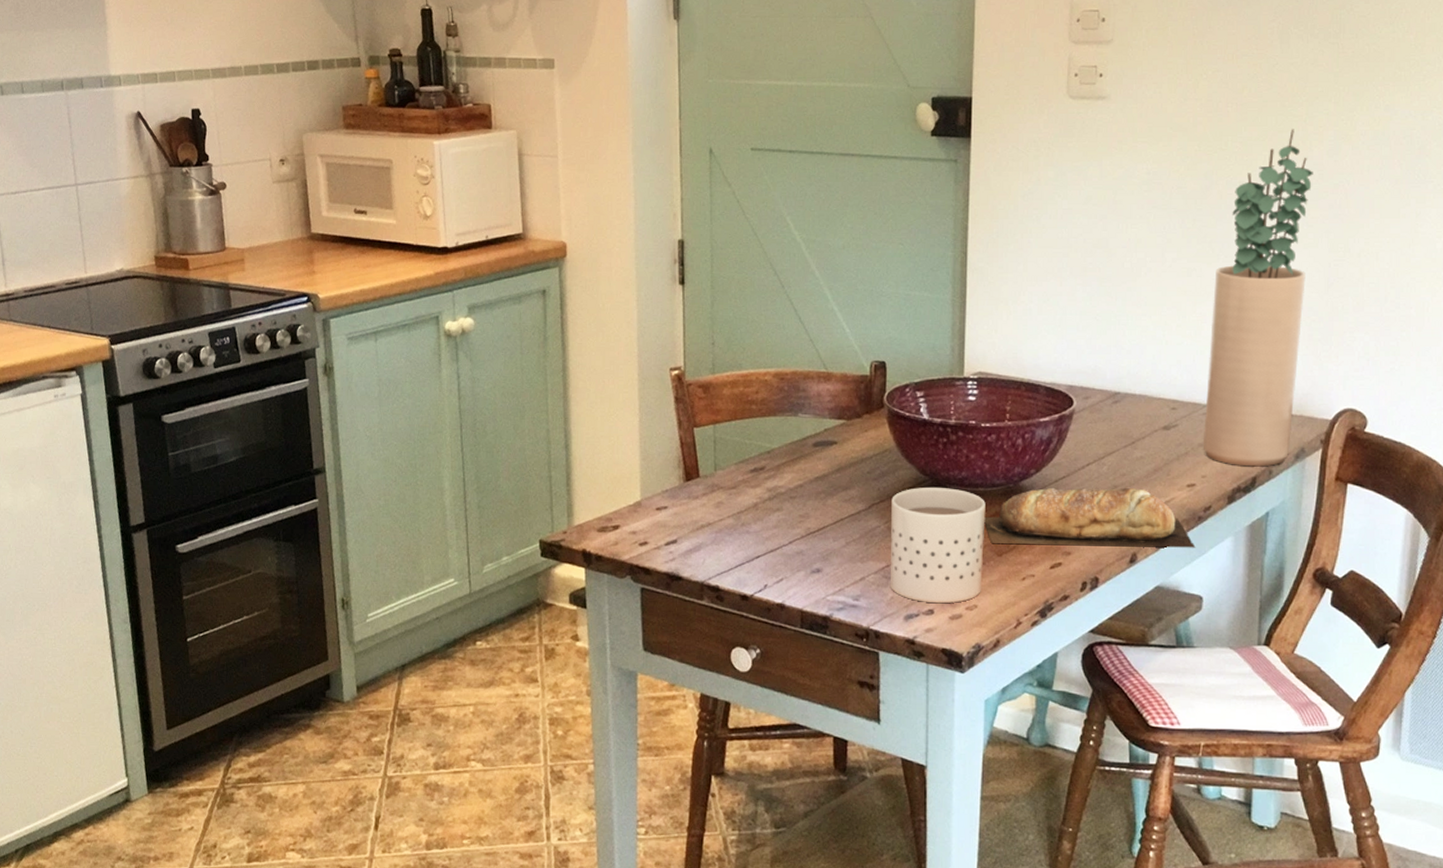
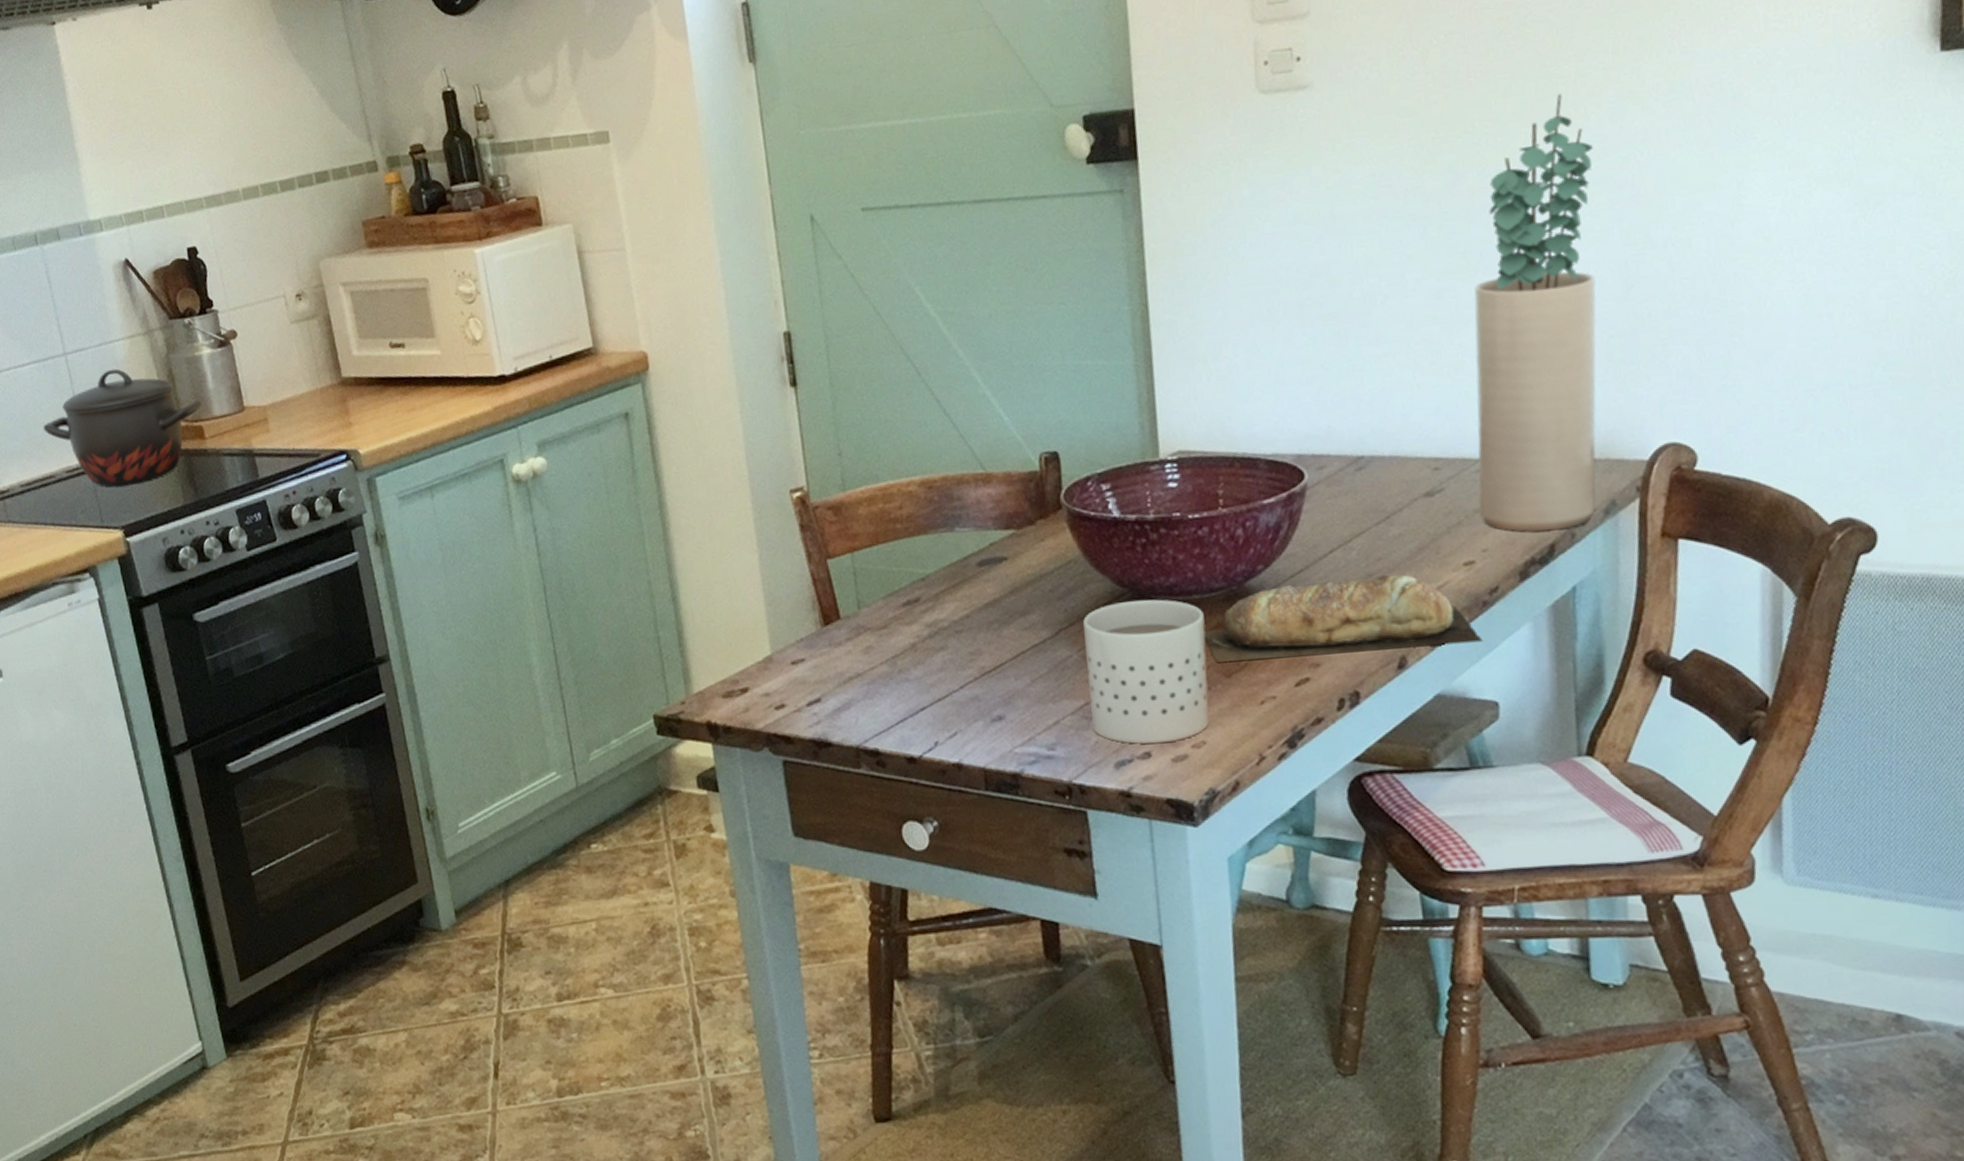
cooking pot: none [50,202,190,300] -> present [43,368,202,487]

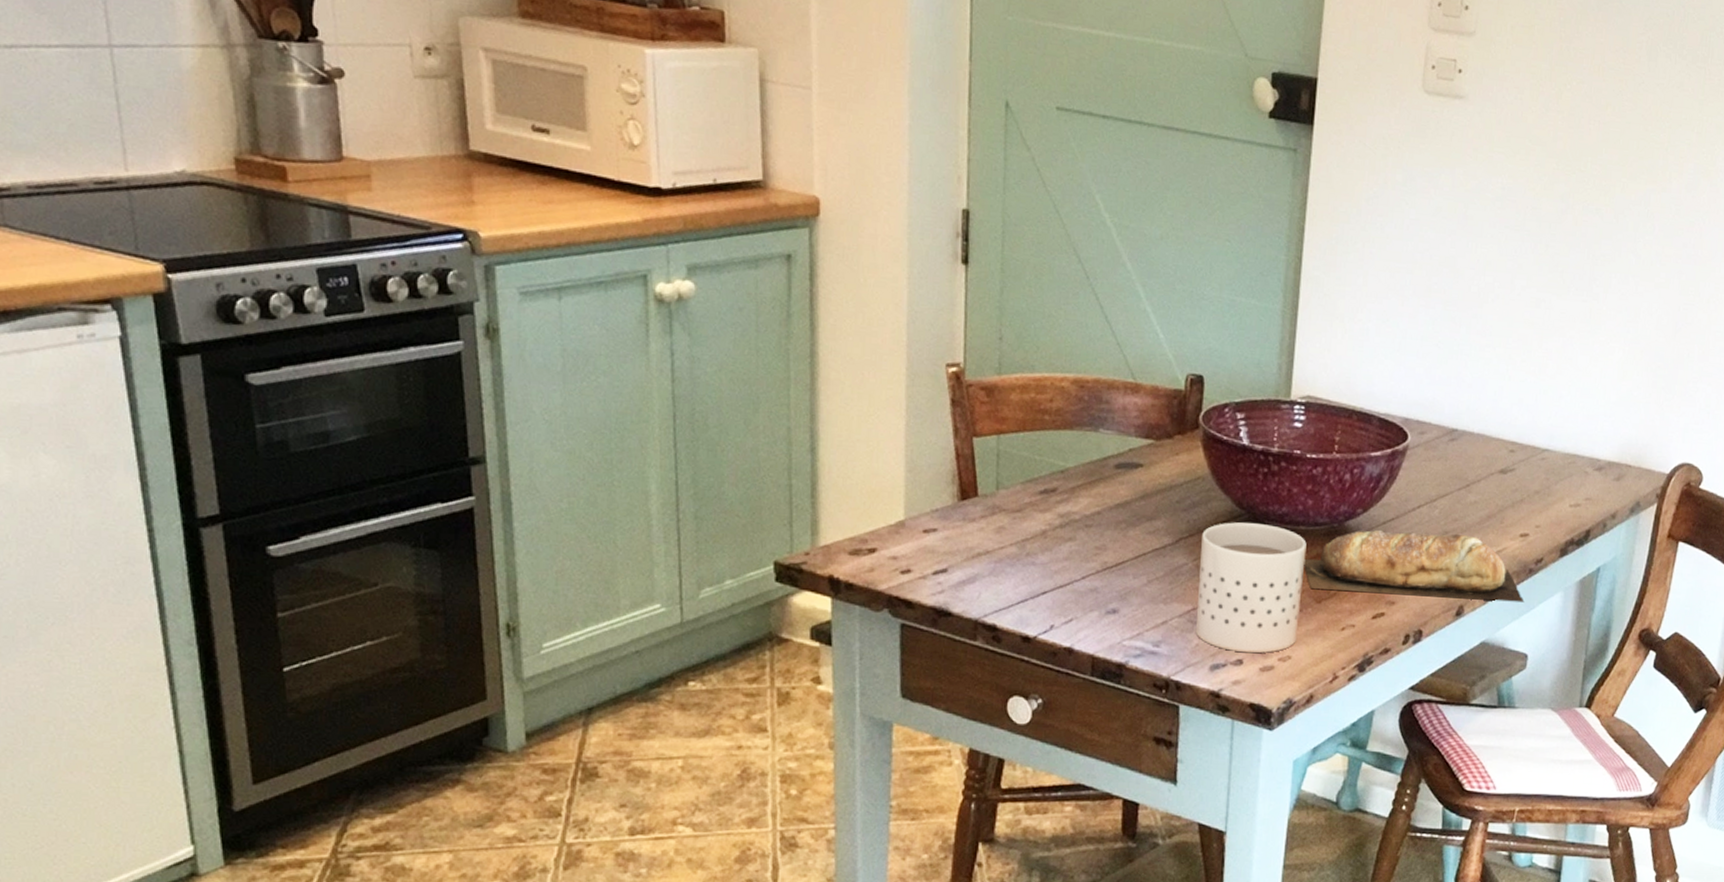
cooking pot: present [43,368,202,487] -> none [68,77,289,215]
vase: present [1474,94,1596,532] -> none [1540,156,1671,520]

